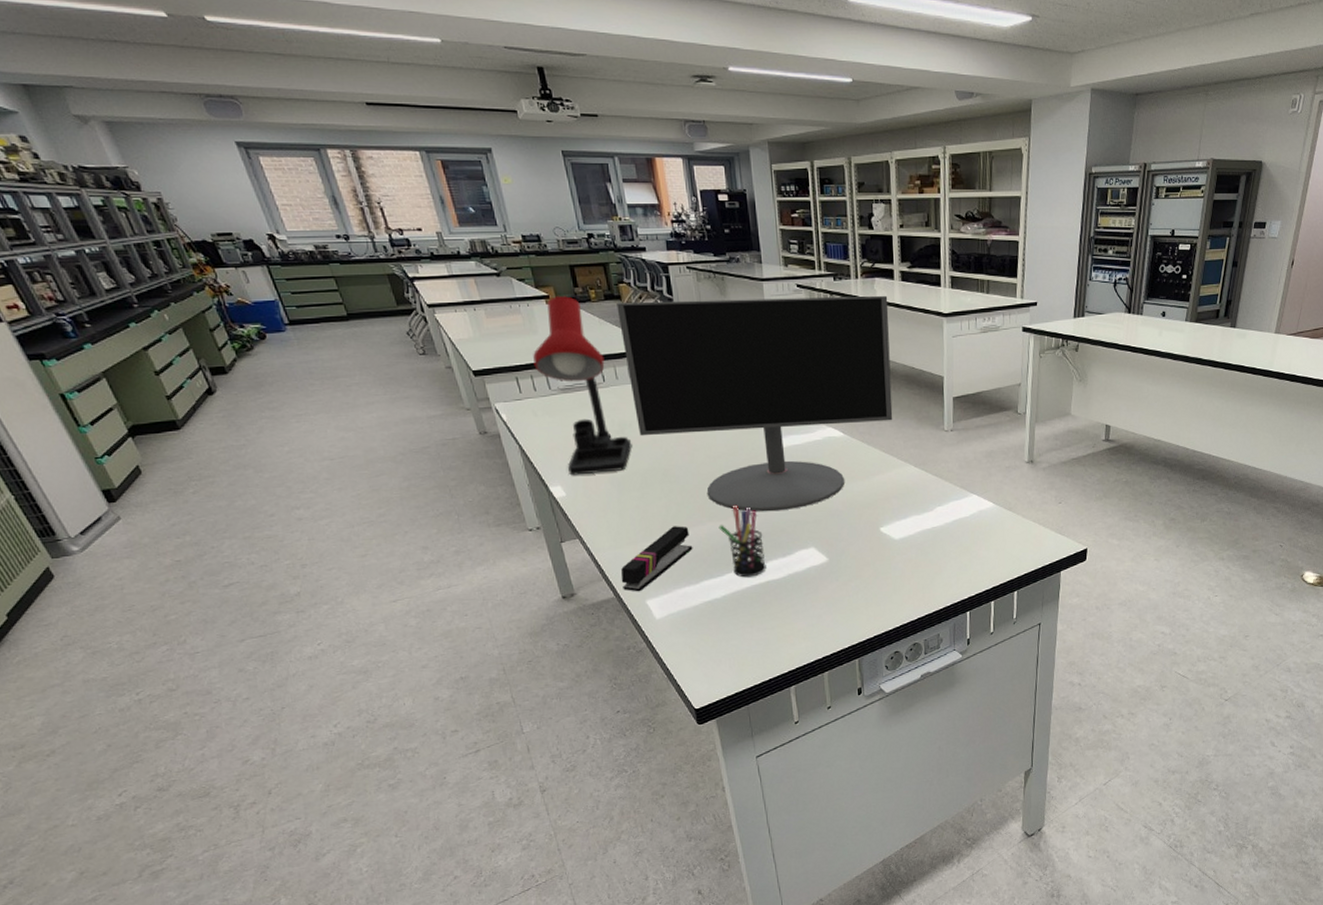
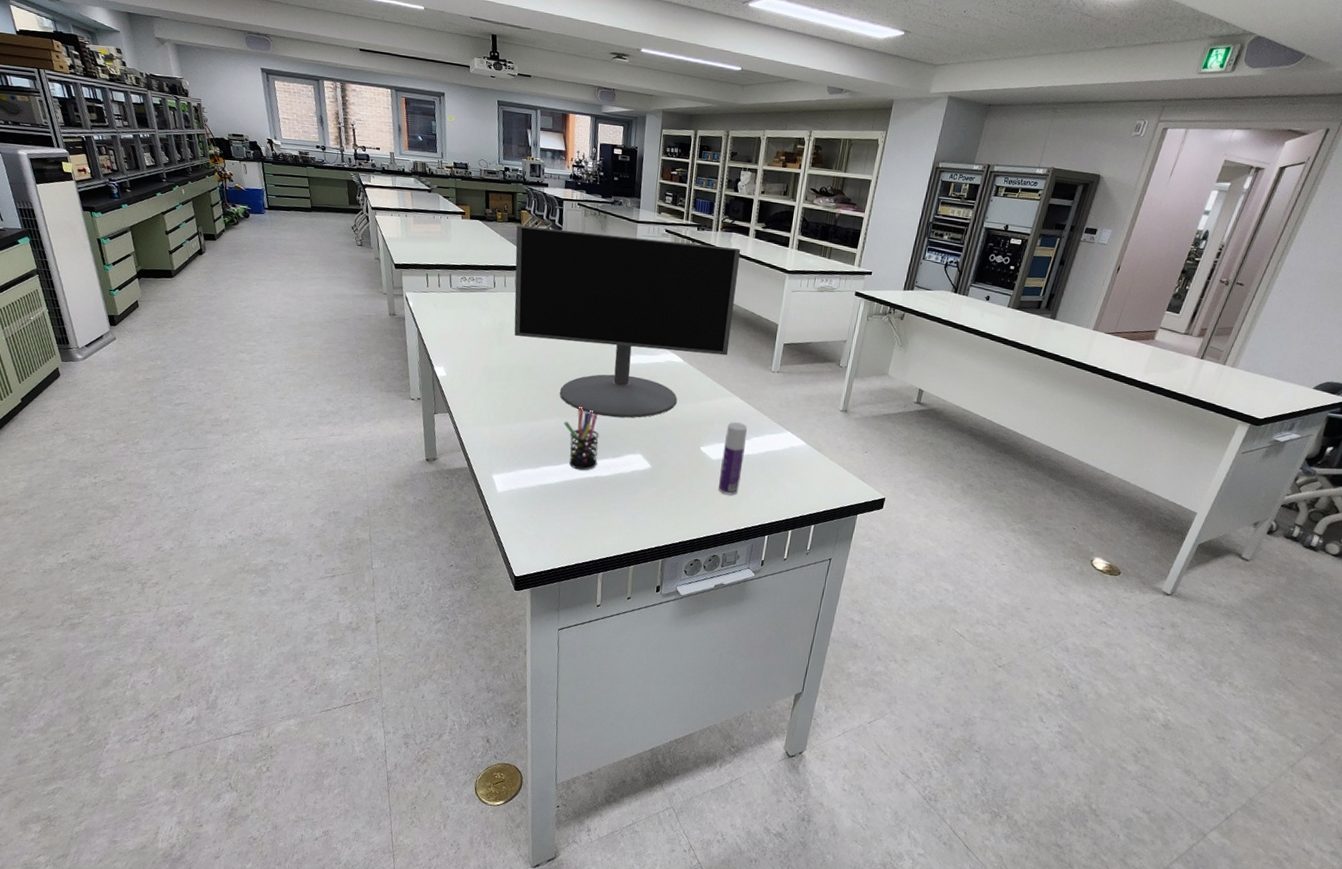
desk lamp: present [533,296,632,476] -> none [442,213,507,362]
stapler: present [621,526,693,592] -> none [475,415,540,467]
bottle: none [905,493,930,576] -> present [718,422,747,496]

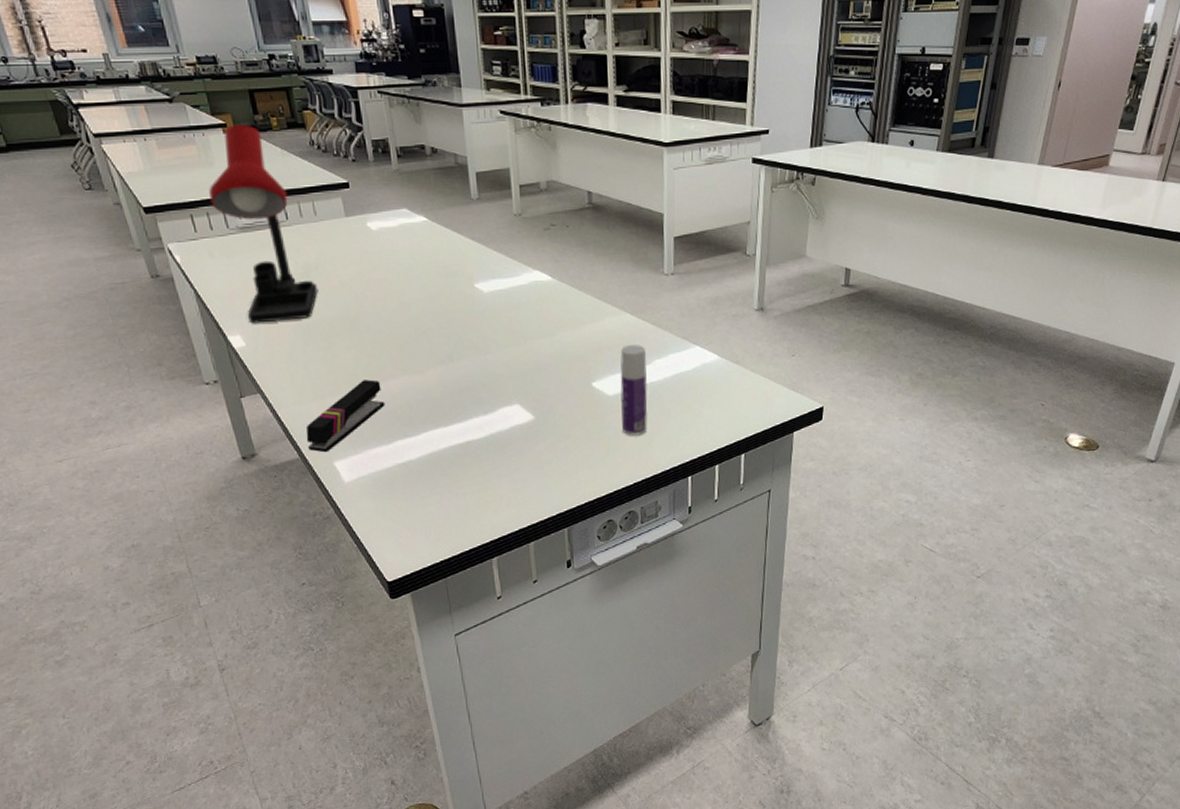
desk lamp: none [442,213,507,362] -> present [209,124,318,324]
stapler: none [475,415,540,467] -> present [306,379,385,453]
computer monitor: present [514,226,741,418] -> none [301,122,607,365]
pen holder: present [563,407,600,471] -> none [413,358,466,437]

